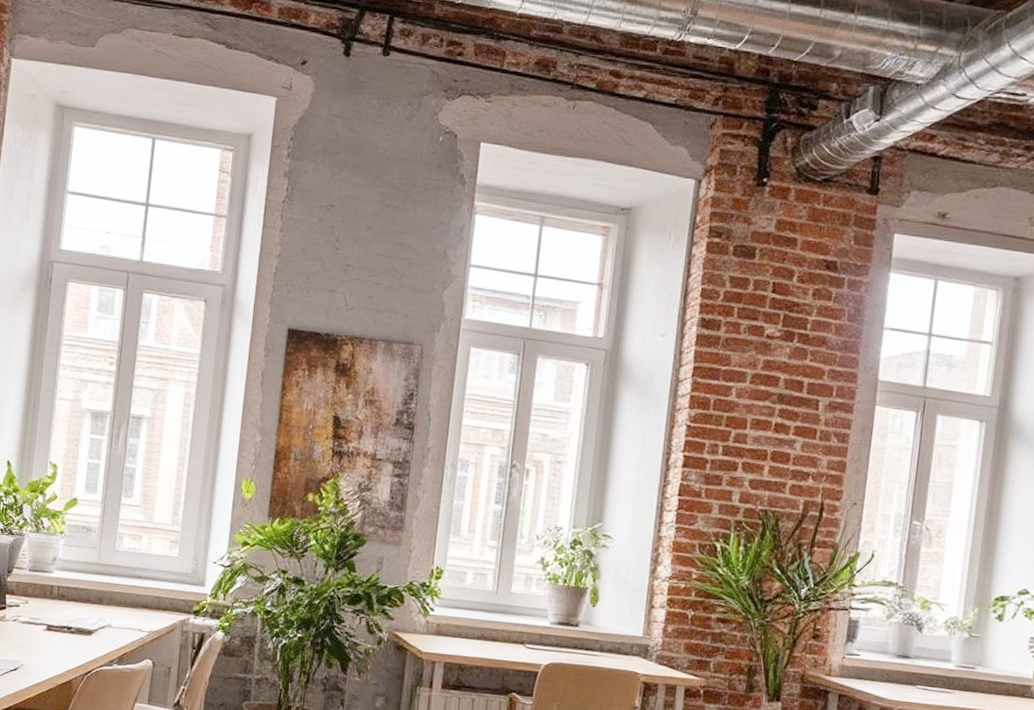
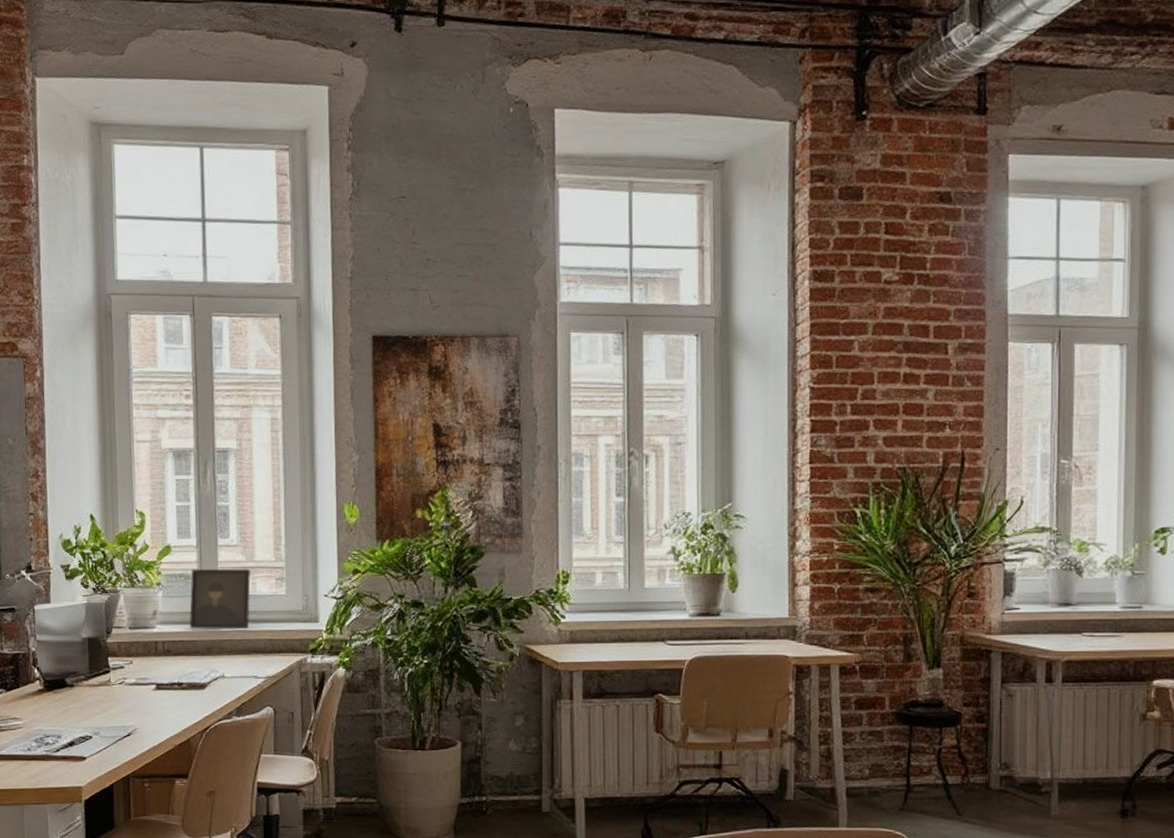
picture frame: none [85,522,149,584] -> present [190,568,251,630]

